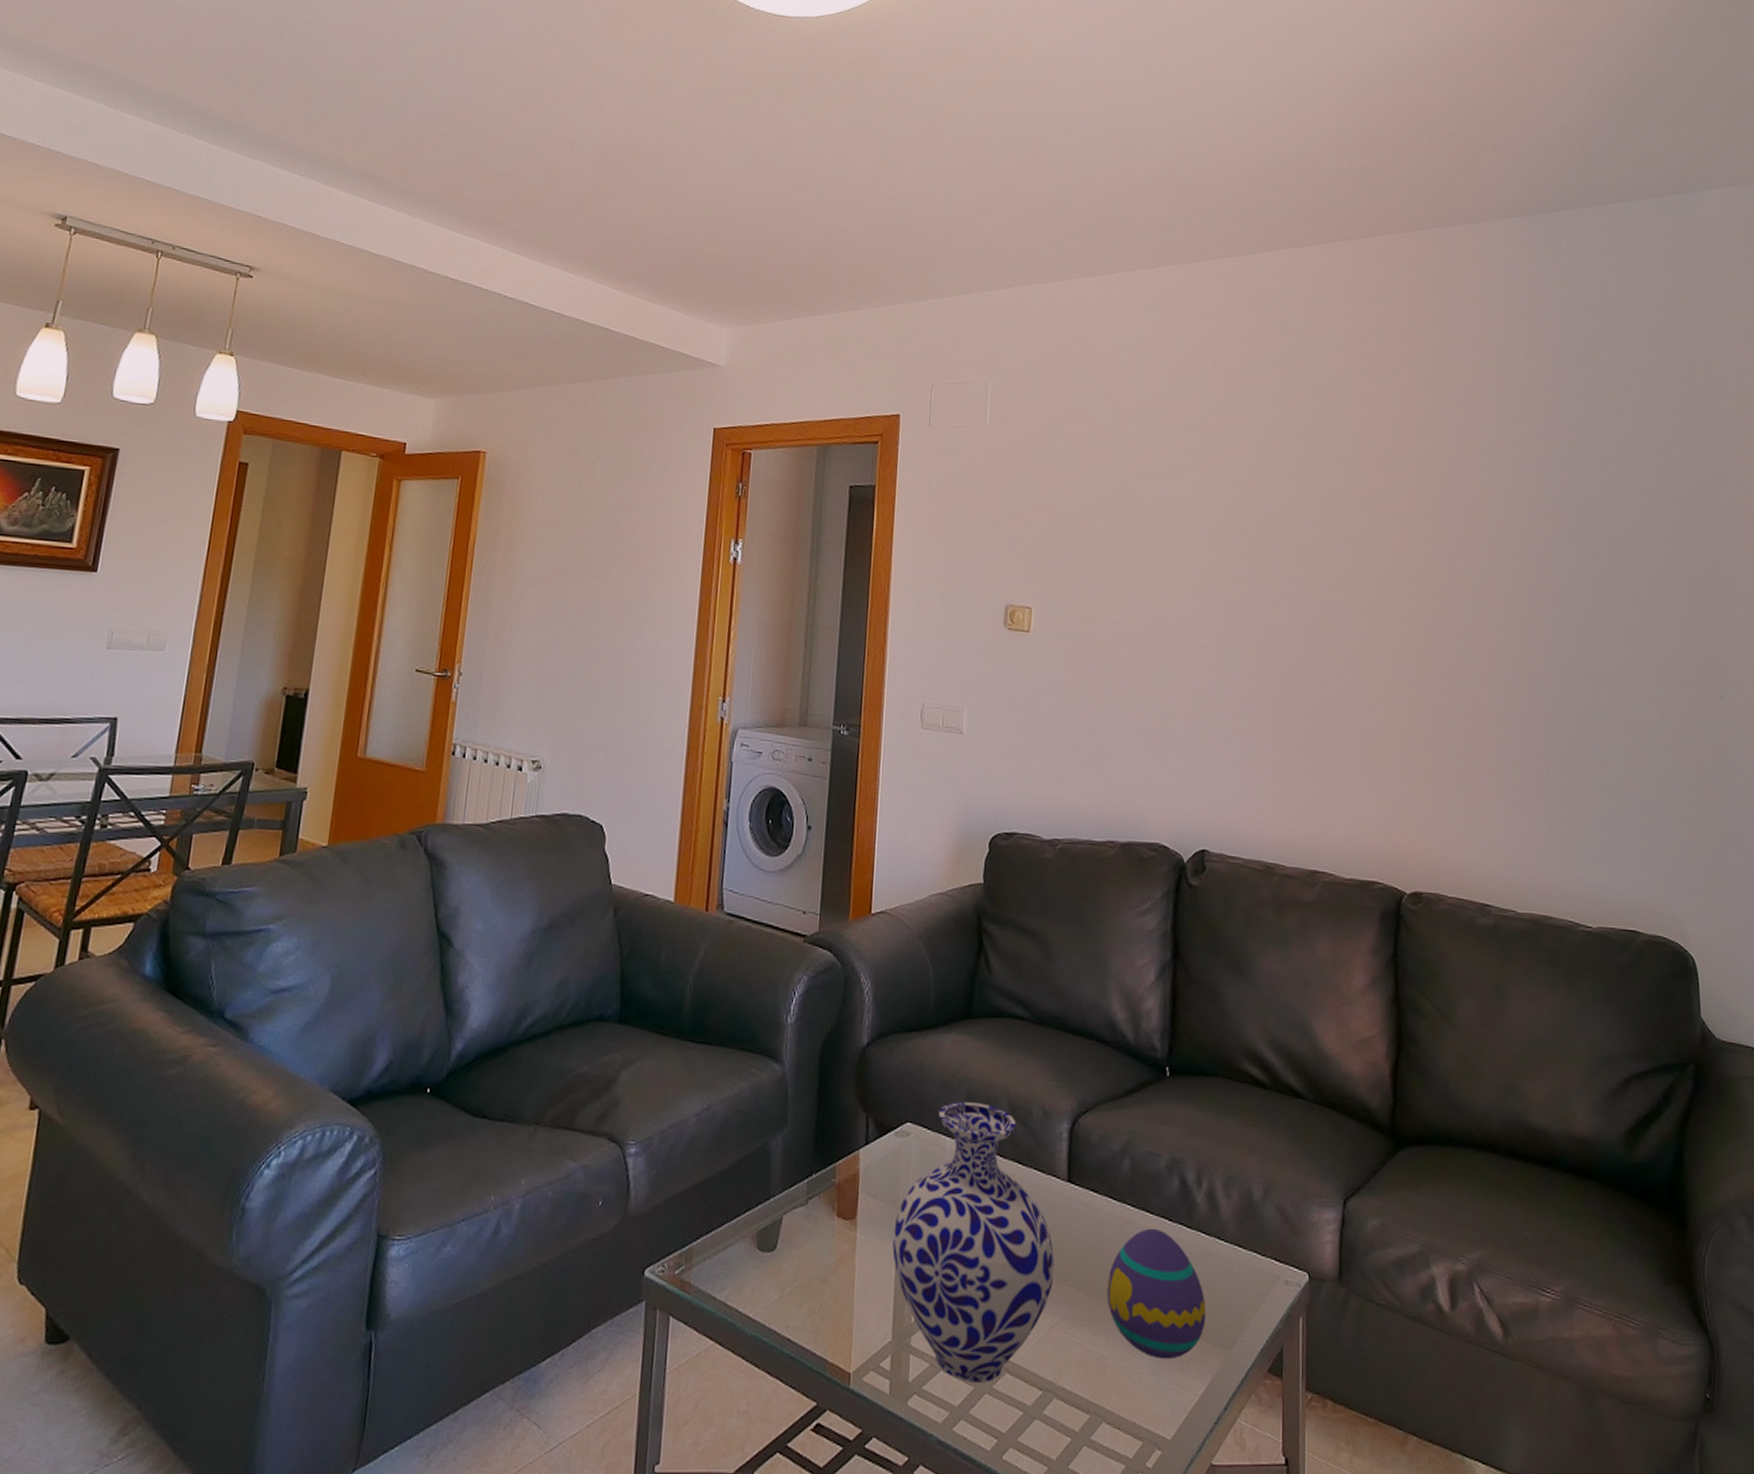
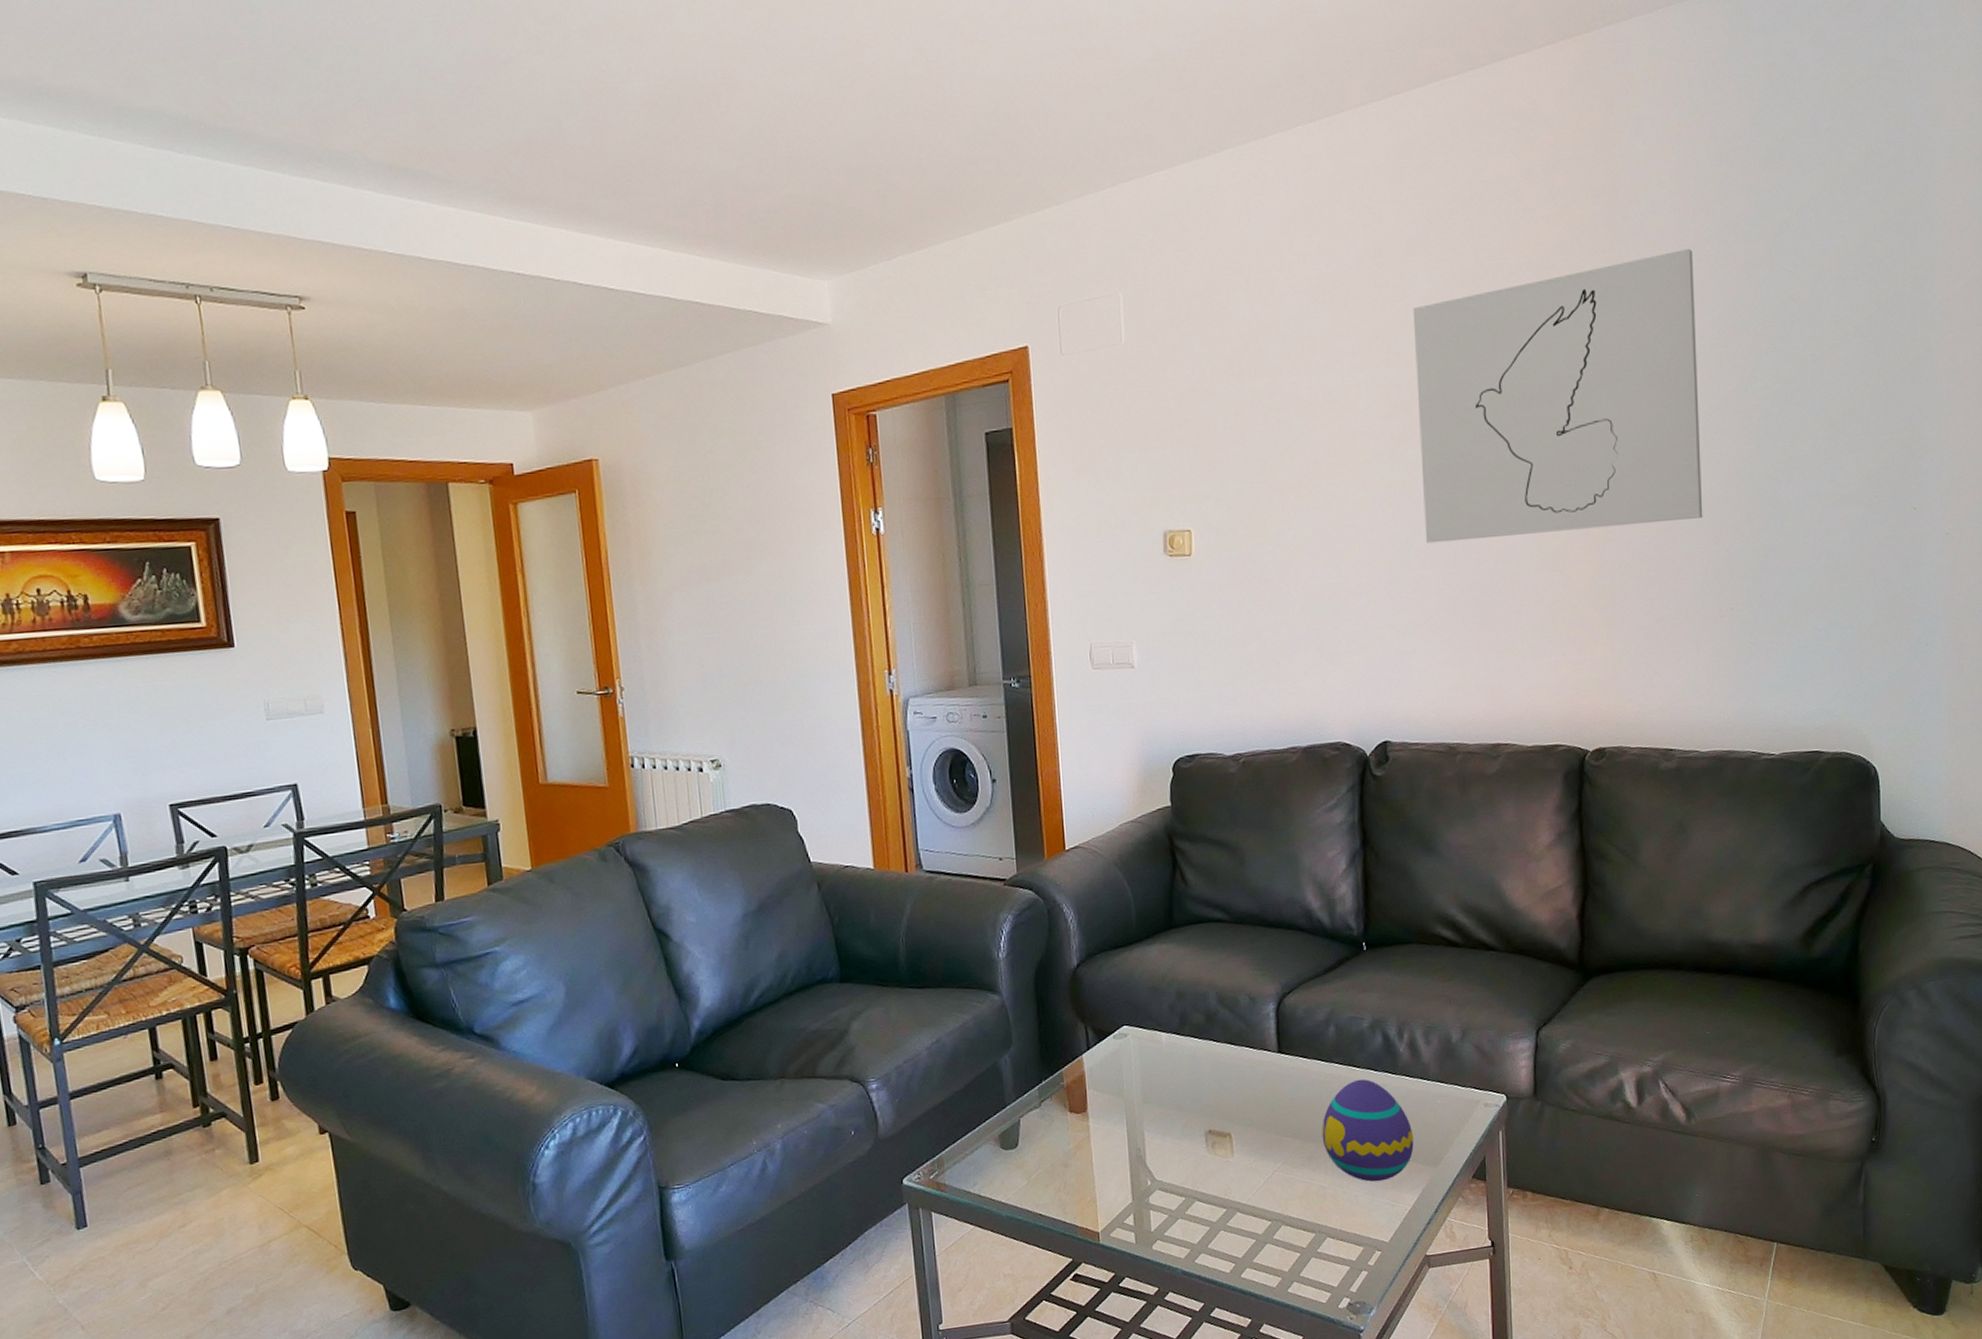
vase: present [892,1102,1055,1382] -> none [1122,999,1273,1224]
wall art: none [1253,424,1519,674] -> present [1412,248,1703,544]

